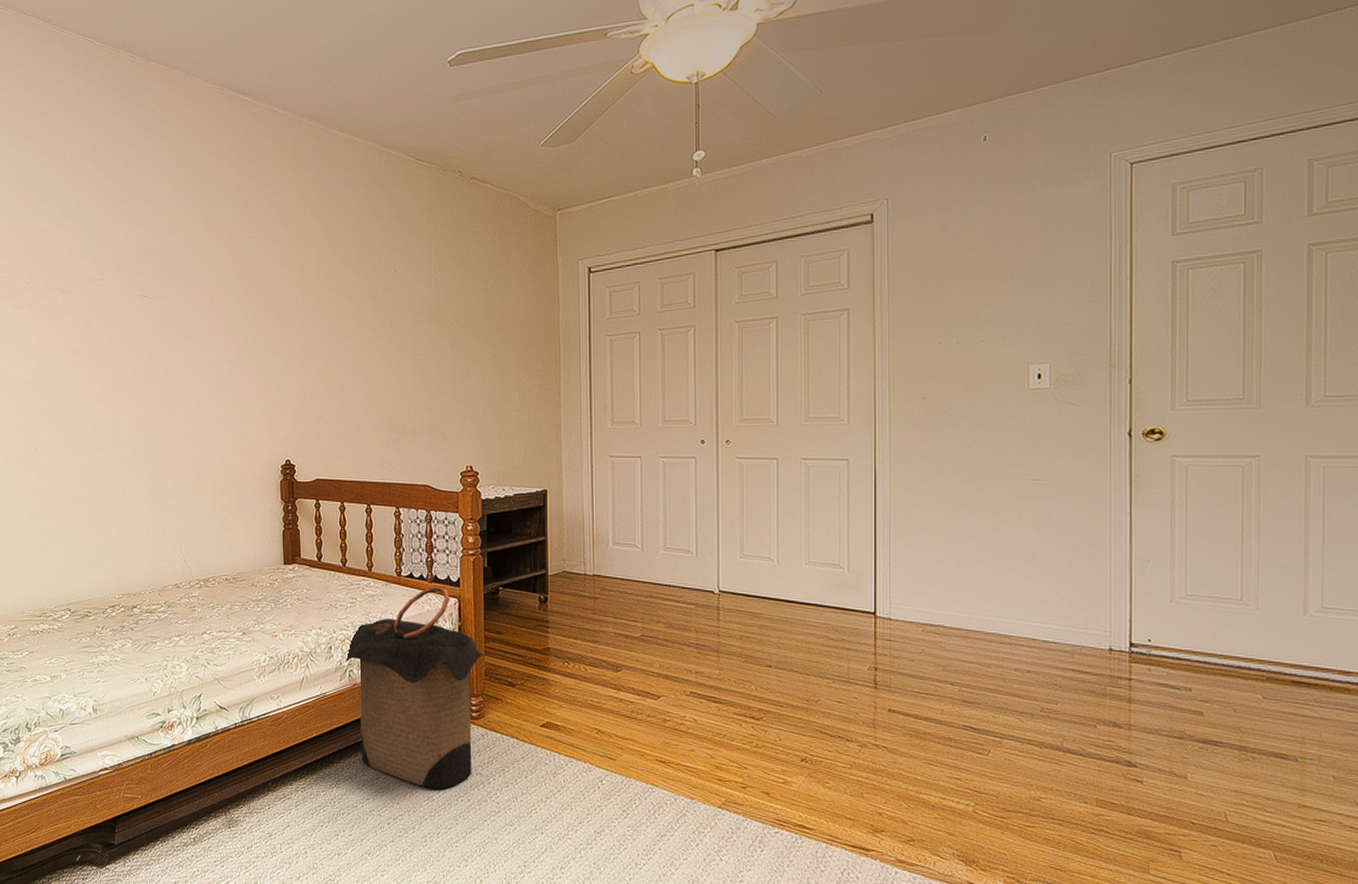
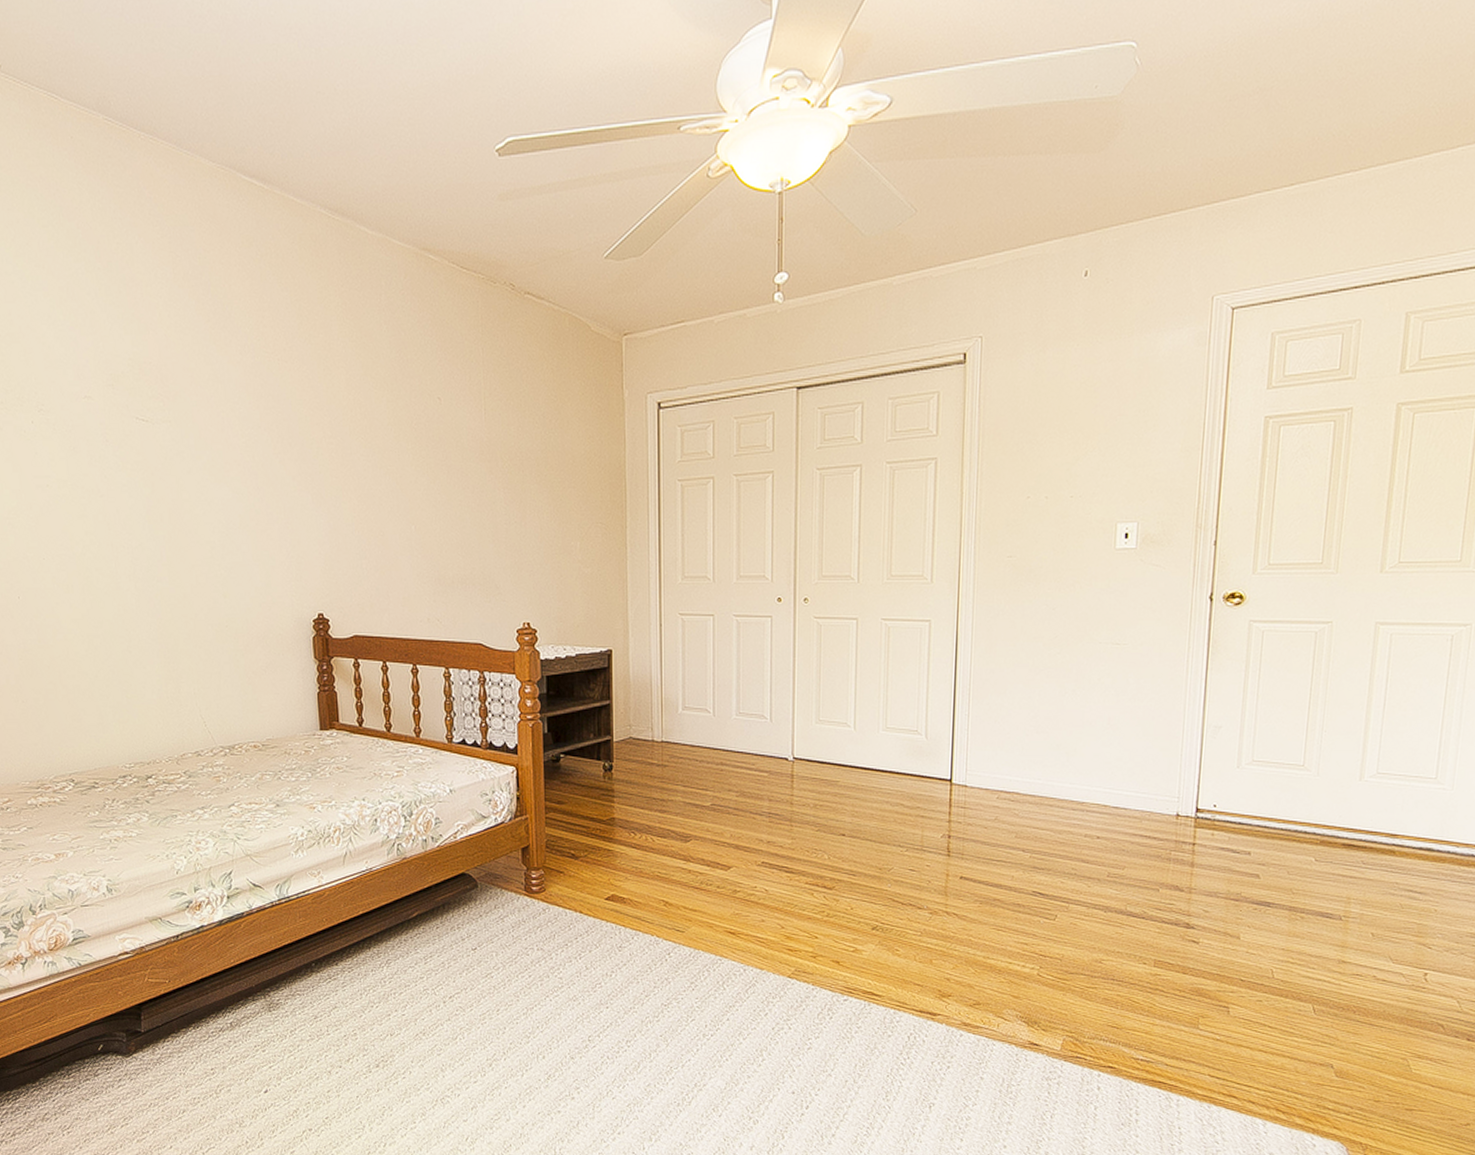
laundry hamper: present [345,586,486,788] -> none [393,753,547,965]

